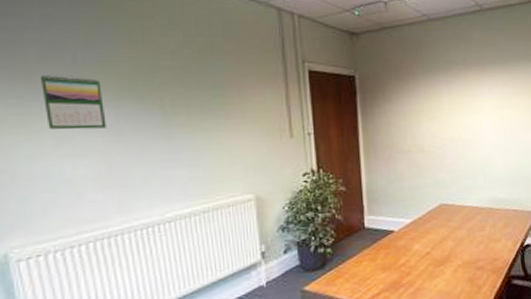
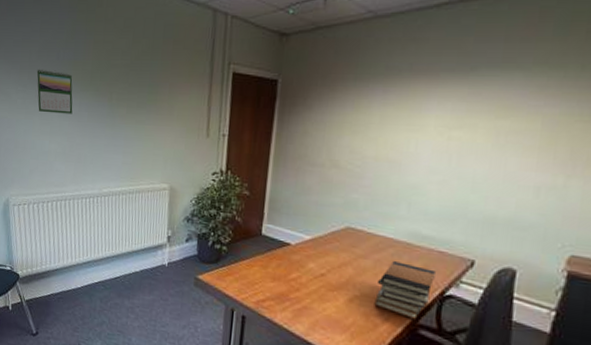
book stack: none [473,225,515,273] -> present [374,261,435,319]

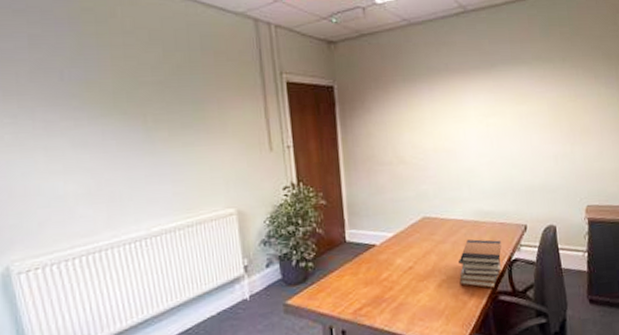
calendar: present [36,69,73,114] -> none [30,93,94,148]

